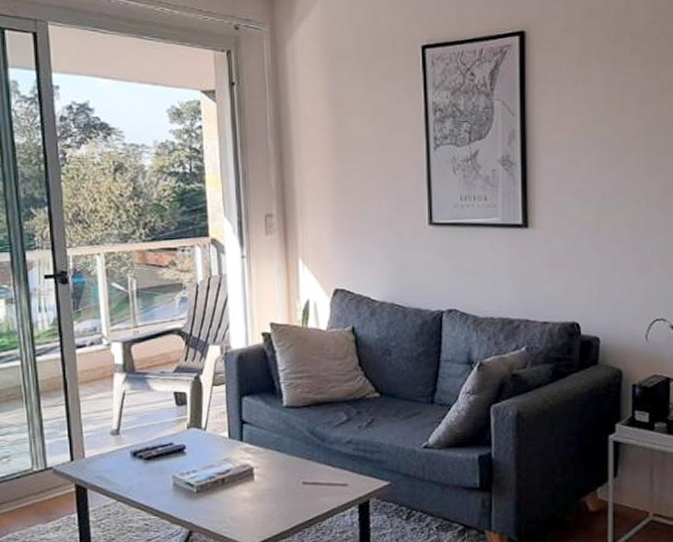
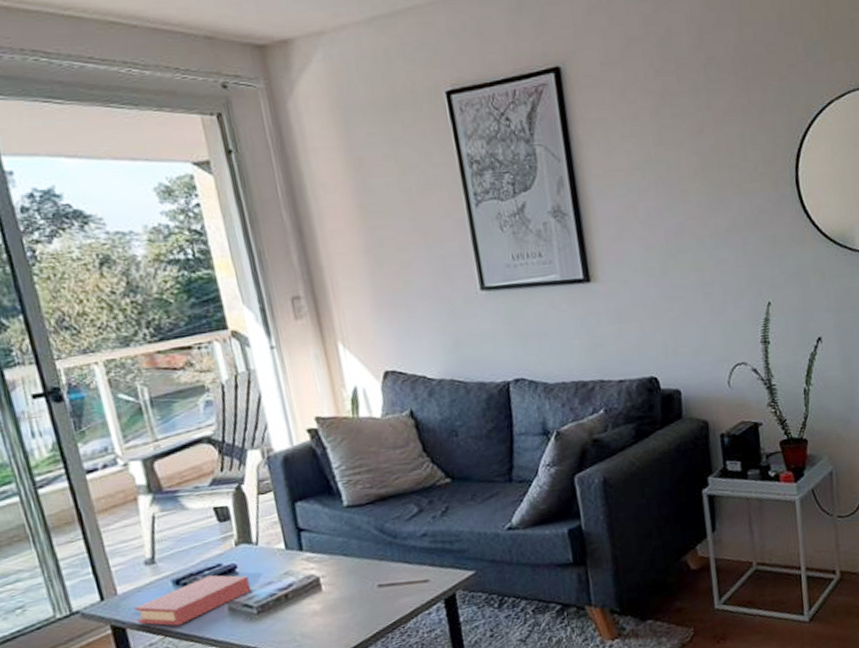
book: none [96,451,195,493] -> present [134,574,252,626]

